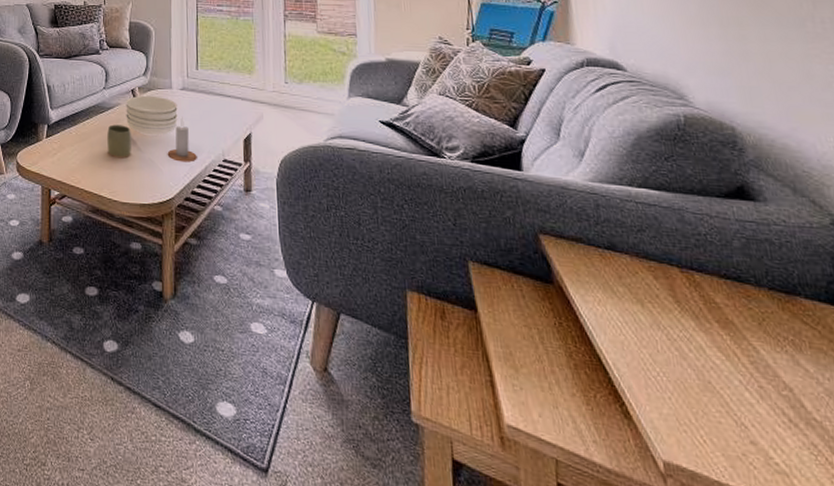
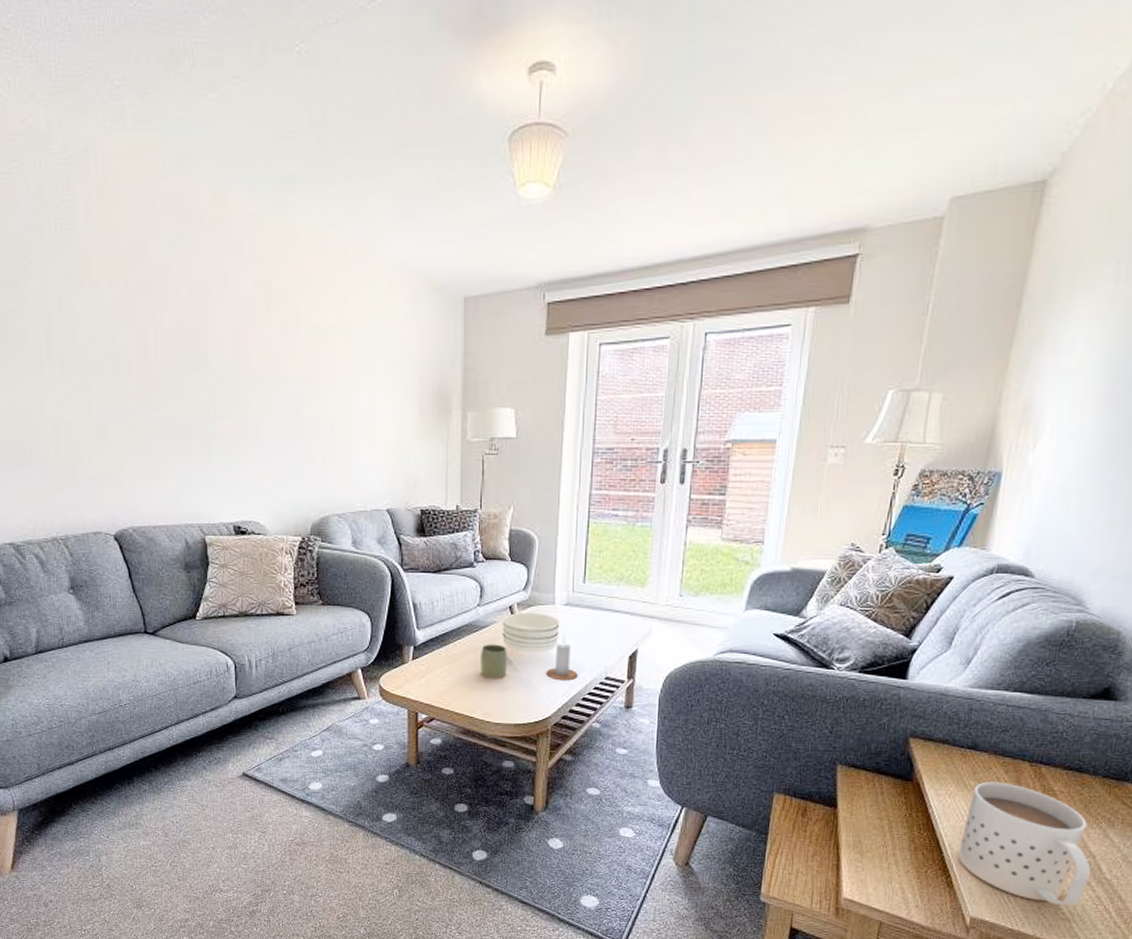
mug: none [624,288,795,456] -> present [957,781,1092,907]

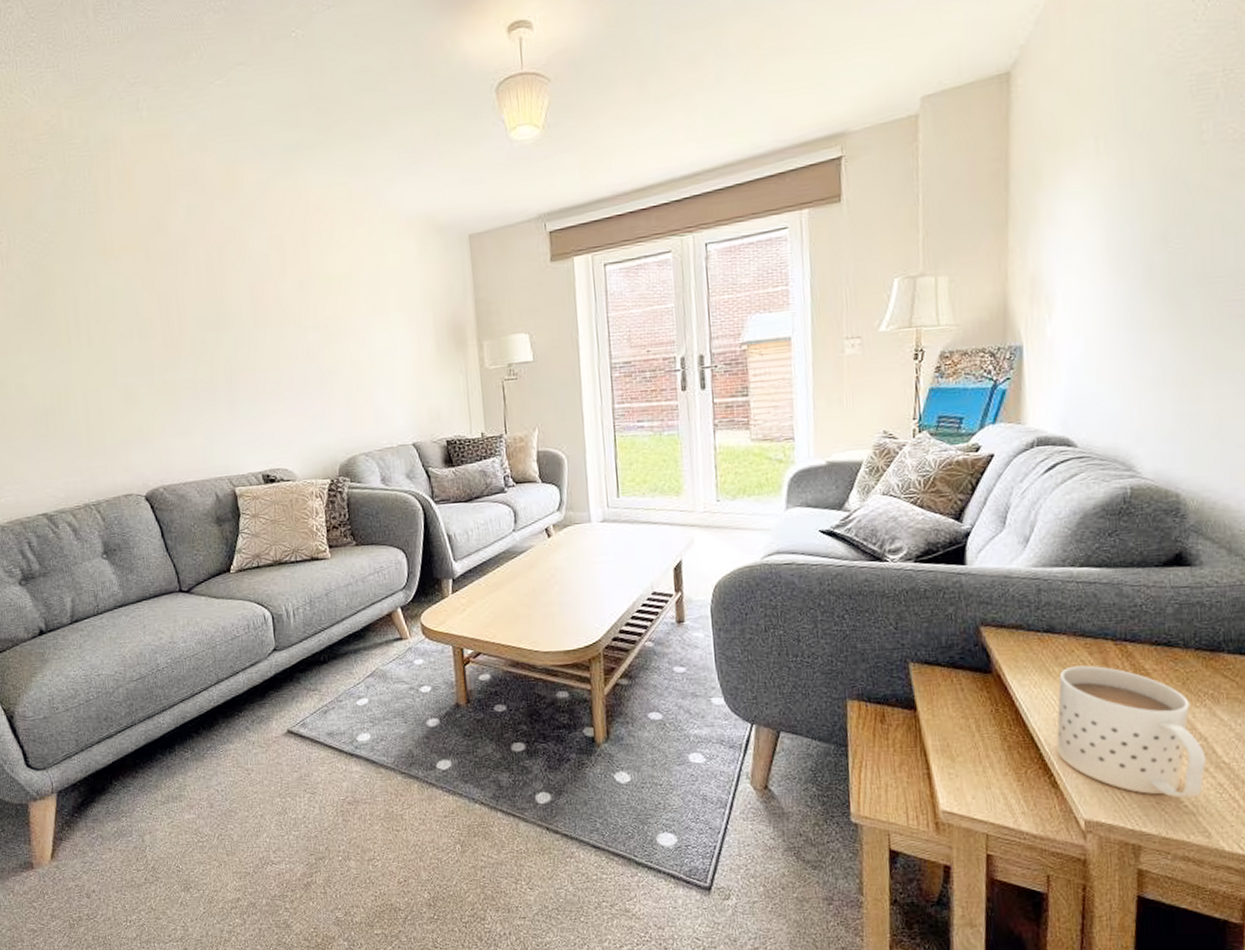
mug: present [479,644,509,679] -> none [520,568,551,606]
bowl: present [502,612,560,656] -> none [539,532,600,578]
candle: present [546,633,578,681] -> none [590,551,624,601]

